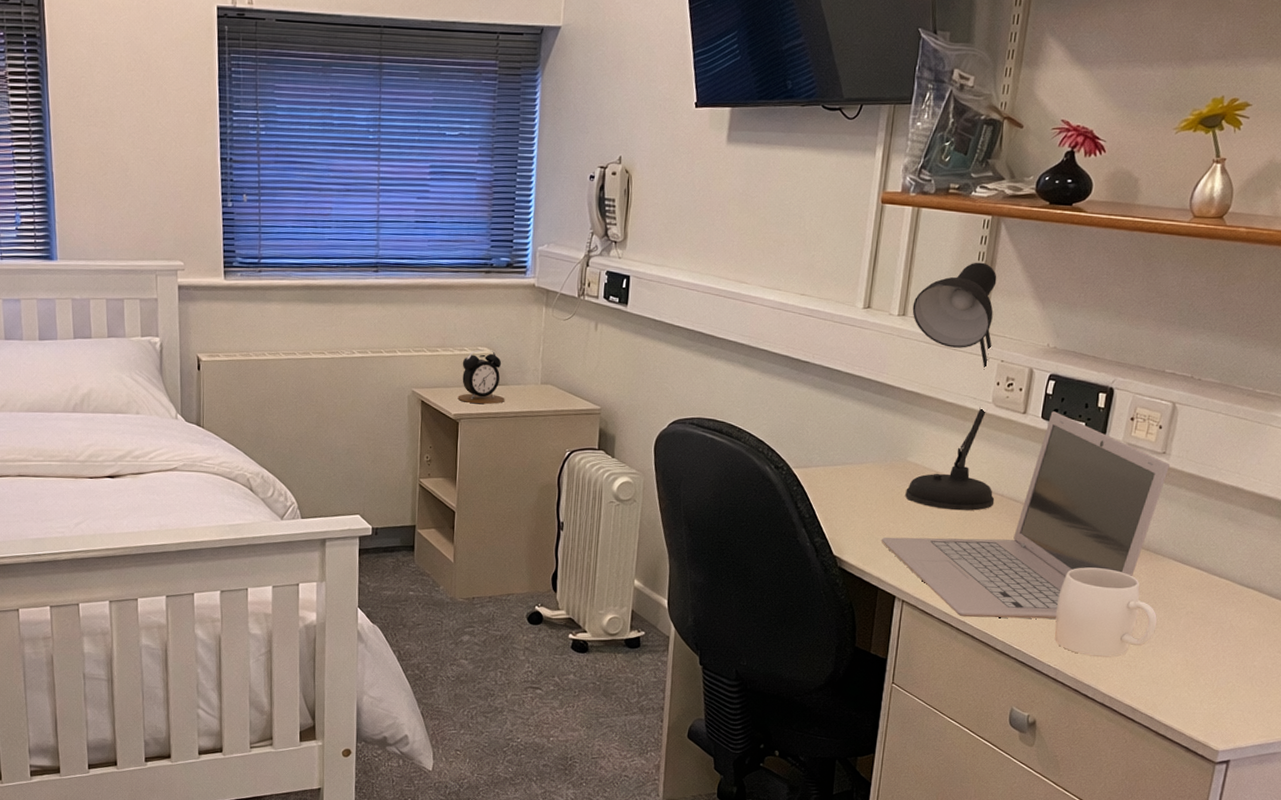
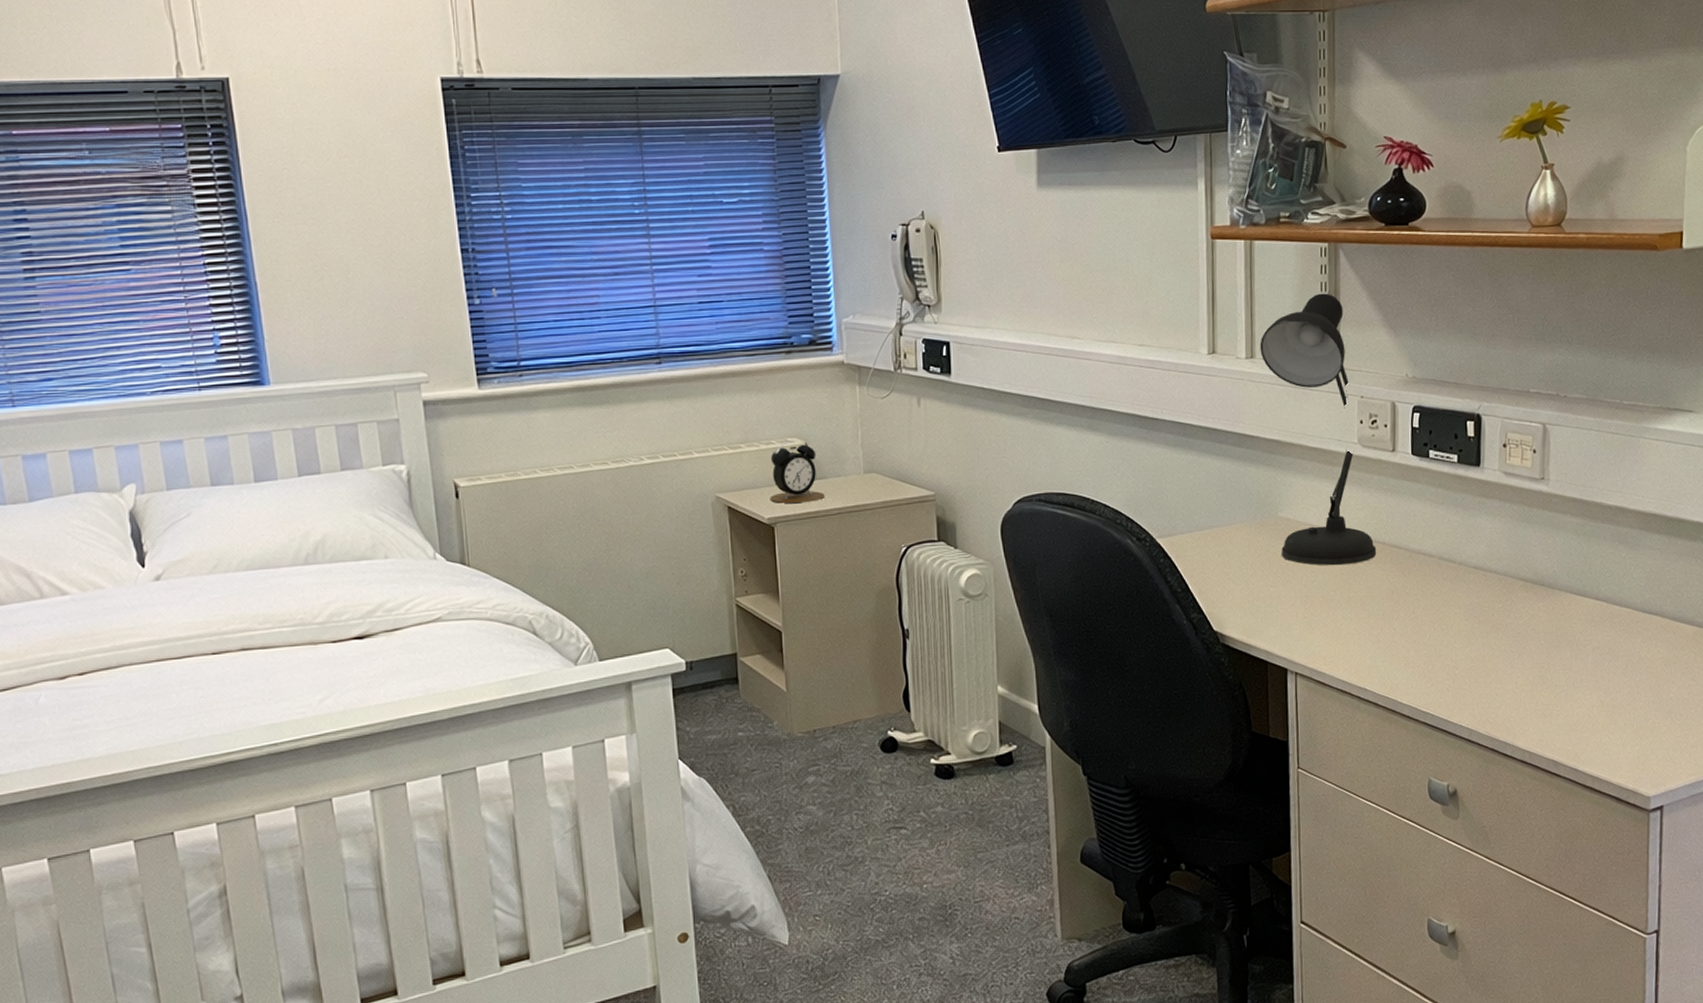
laptop: present [881,411,1170,619] -> none [1262,446,1550,684]
mug: present [1054,567,1158,658] -> none [1458,611,1565,710]

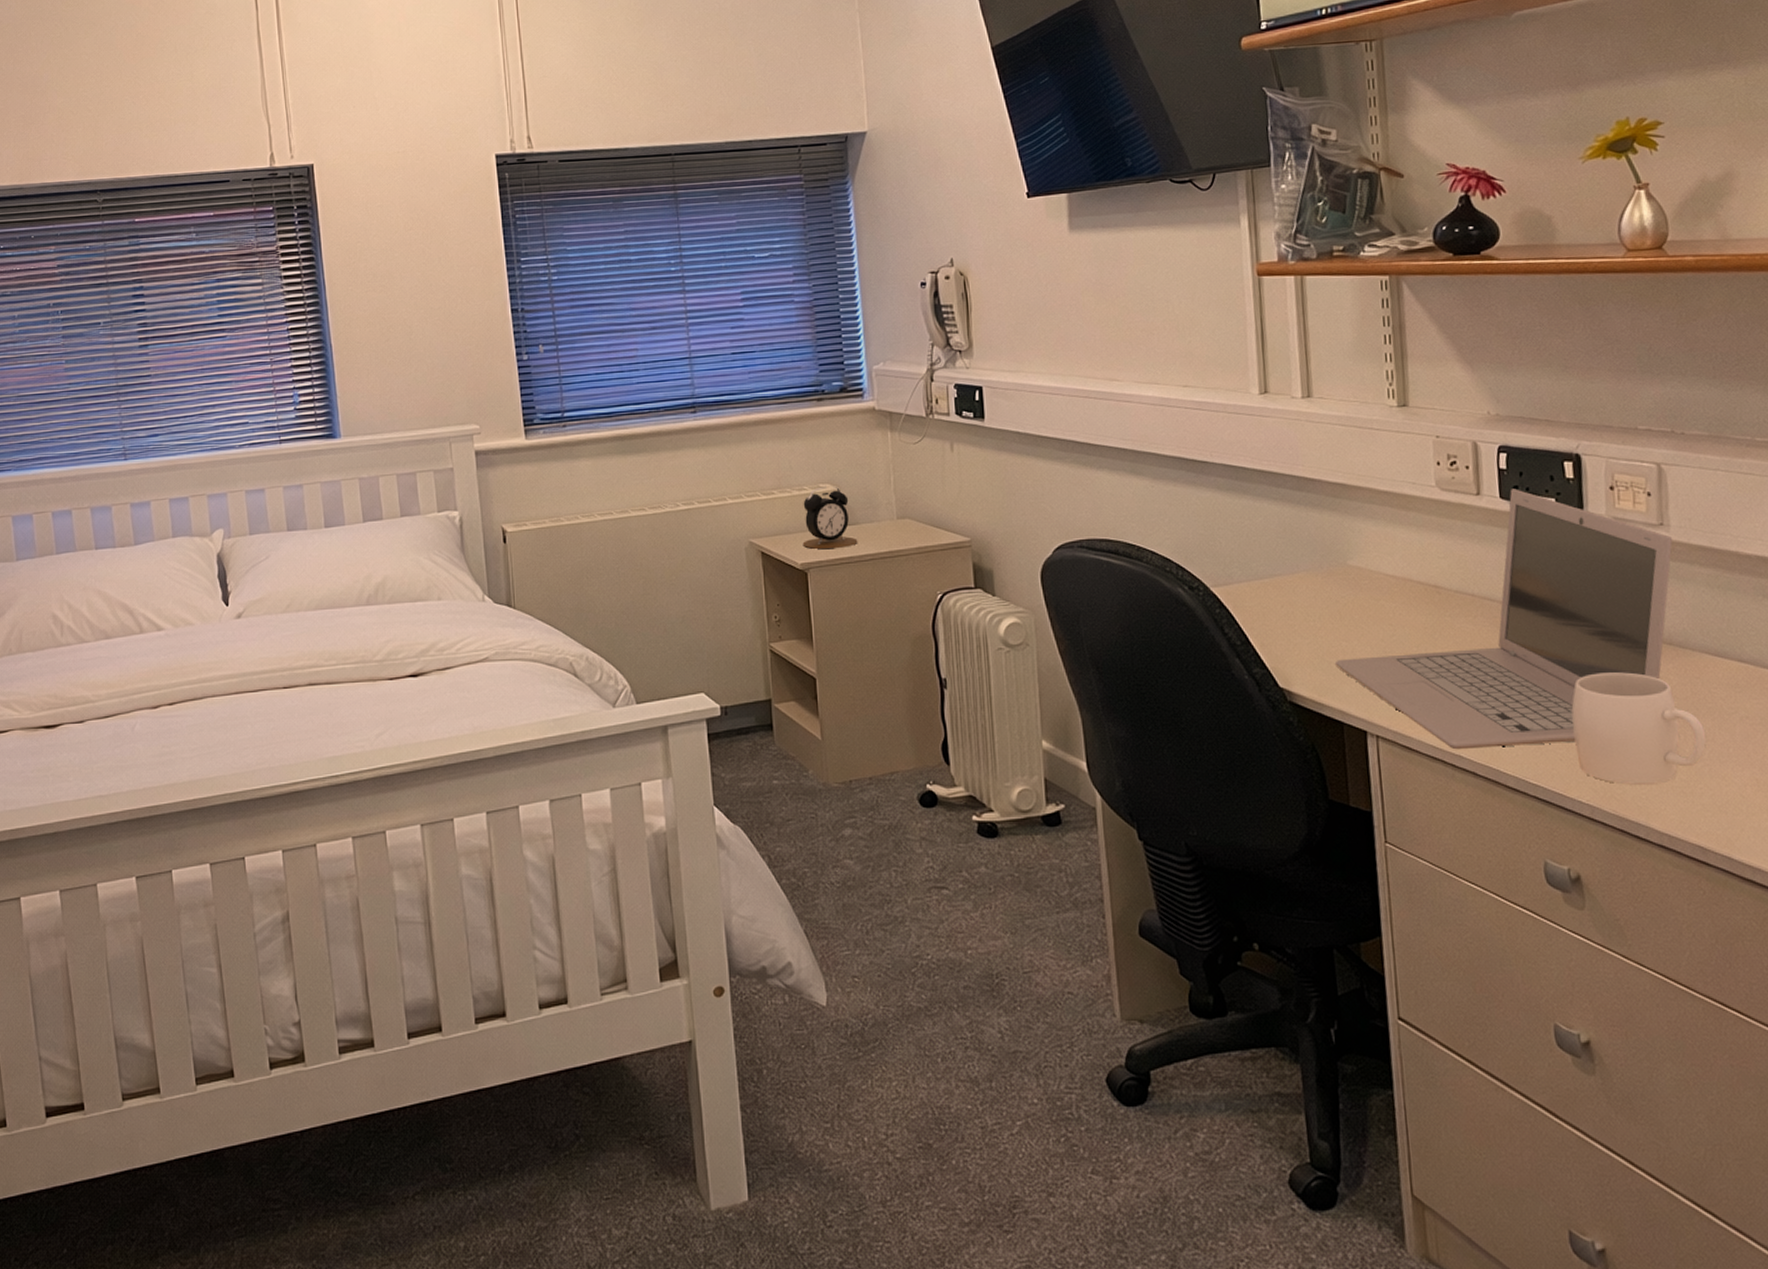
desk lamp: present [1260,293,1377,566] -> none [1317,328,1465,619]
laptop: none [1262,446,1550,684] -> present [1334,489,1673,750]
mug: none [1458,611,1565,710] -> present [1571,672,1707,786]

